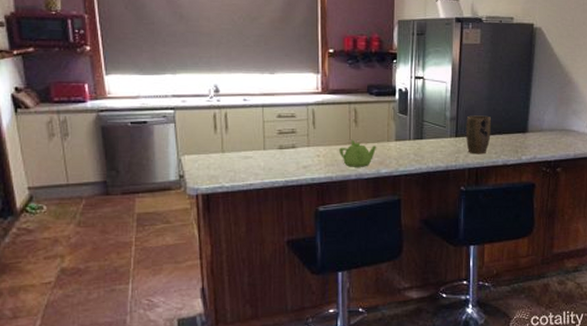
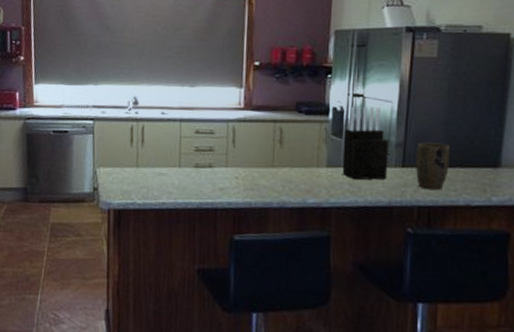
teapot: present [339,139,377,167] -> none [260,162,305,195]
knife block: none [408,86,445,151] -> present [342,106,389,181]

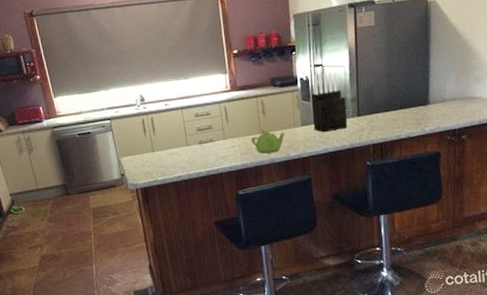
teapot: none [260,162,305,195] -> present [251,129,285,154]
plant pot: present [416,142,451,191] -> none [367,93,393,131]

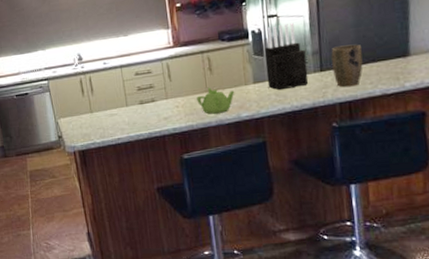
plant pot: none [367,93,393,131] -> present [331,44,363,87]

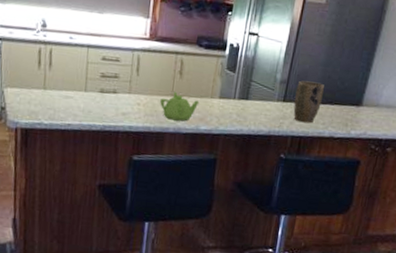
knife block: present [265,22,309,91] -> none [232,44,275,112]

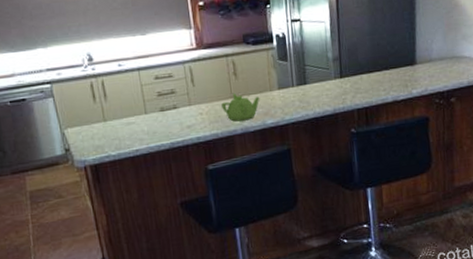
plant pot: present [293,80,325,123] -> none [350,52,378,94]

